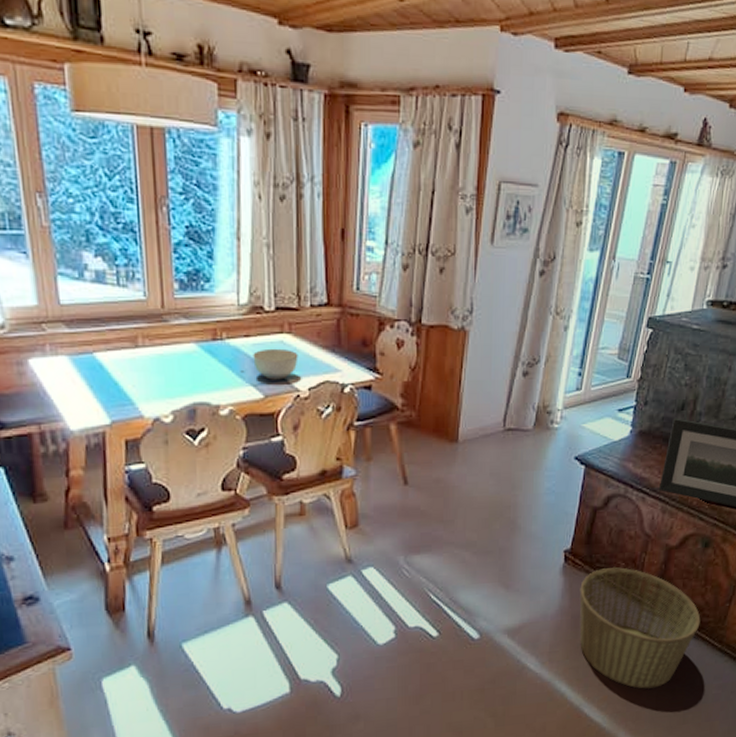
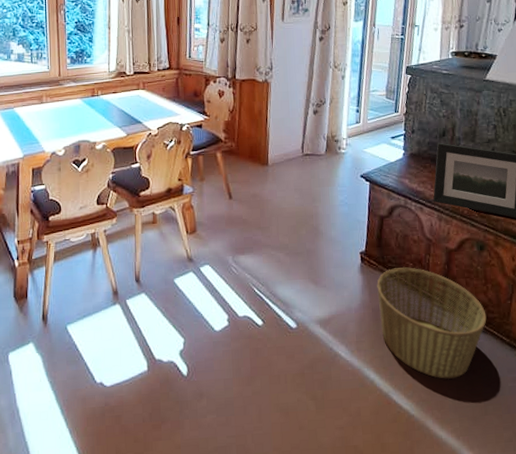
bowl: present [253,348,298,380] -> none [119,100,150,123]

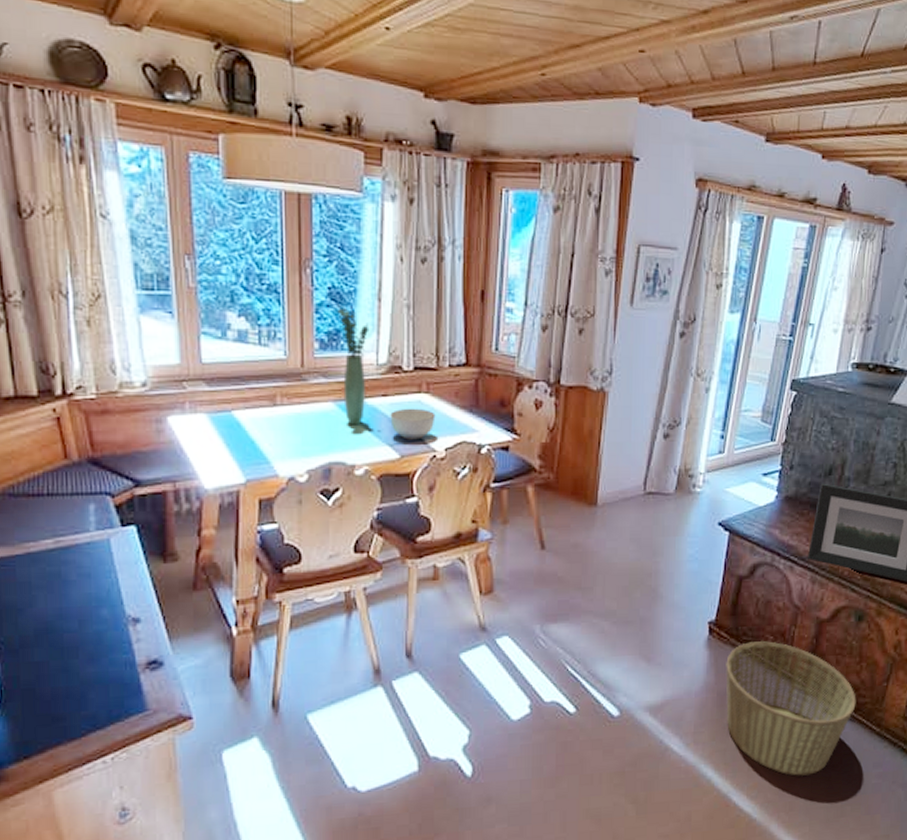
vase: none [81,32,103,114] -> present [336,304,370,425]
bowl: none [119,100,150,123] -> present [390,408,436,440]

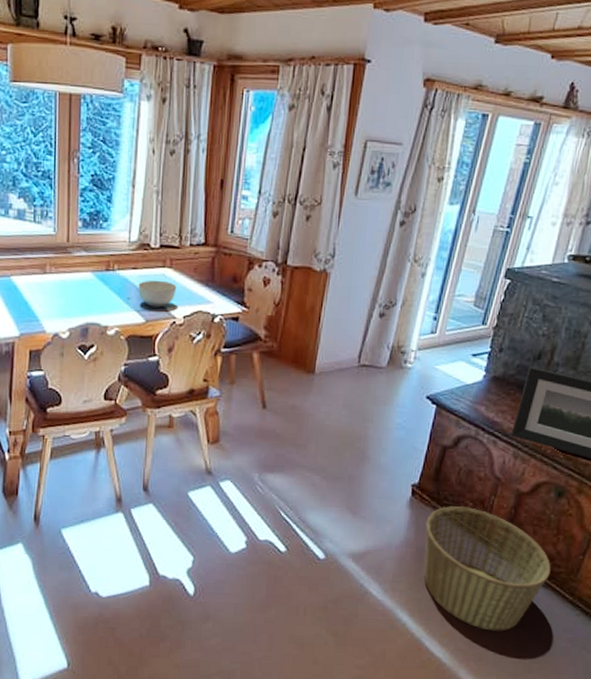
vase: present [336,304,370,425] -> none [97,189,124,293]

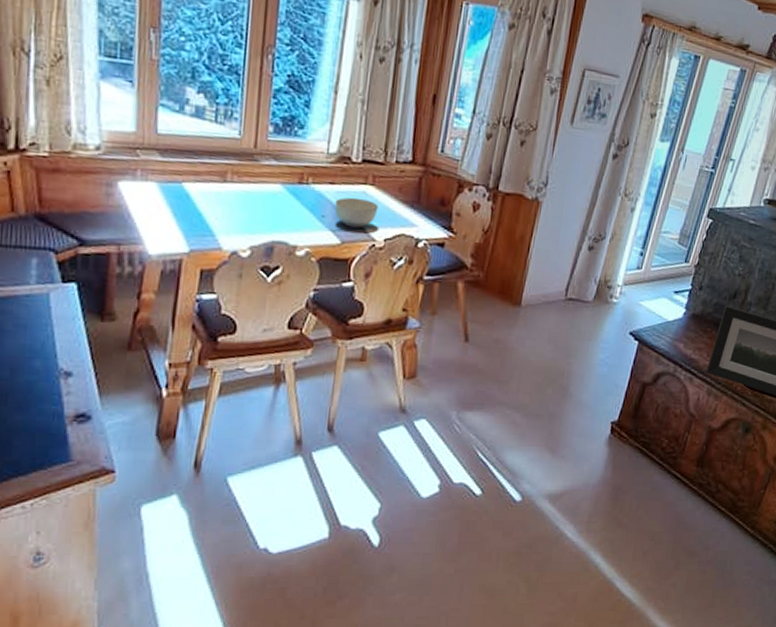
basket: present [423,505,551,631] -> none [618,442,736,568]

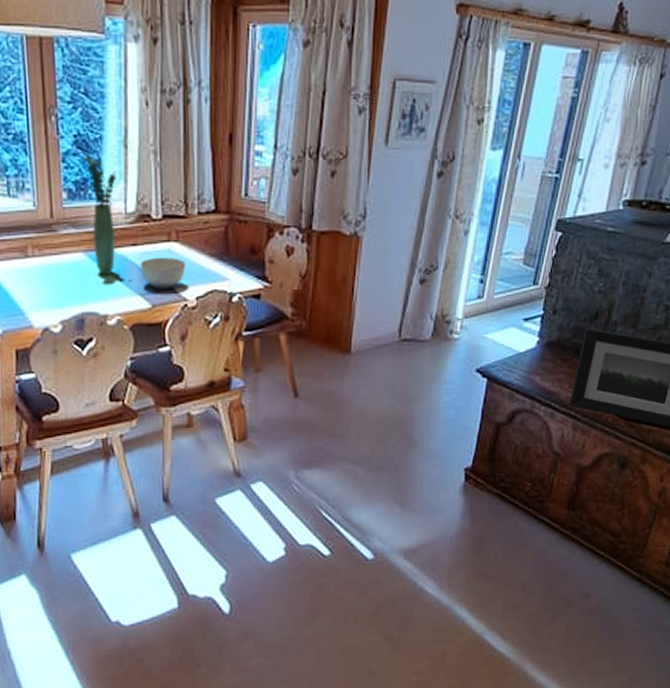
vase: none [292,92,324,209] -> present [82,152,117,276]

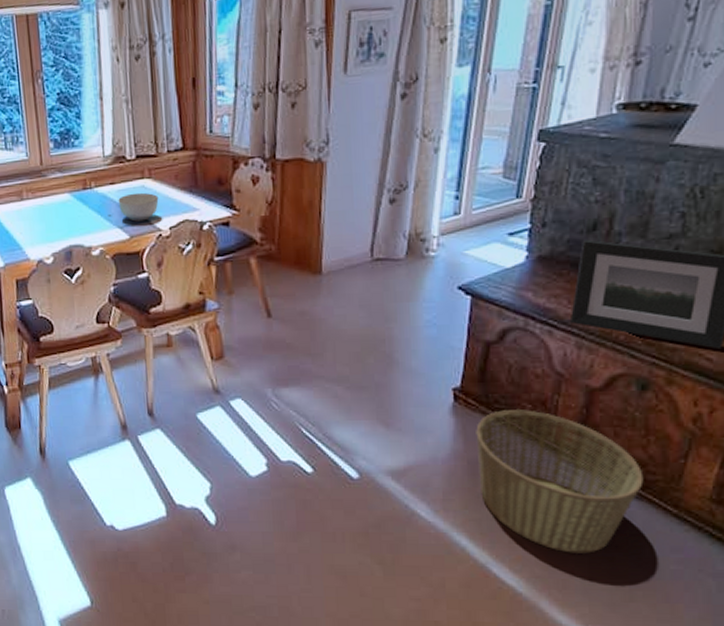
vase: present [82,152,117,276] -> none [65,107,96,212]
basket: none [481,487,617,619] -> present [476,408,644,554]

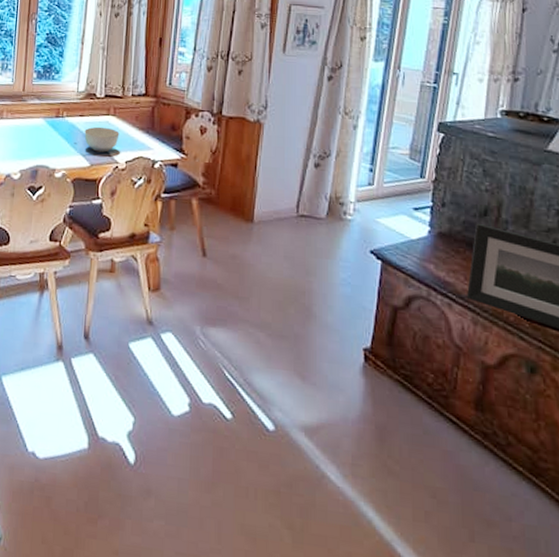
basket: present [476,408,644,554] -> none [383,376,537,542]

